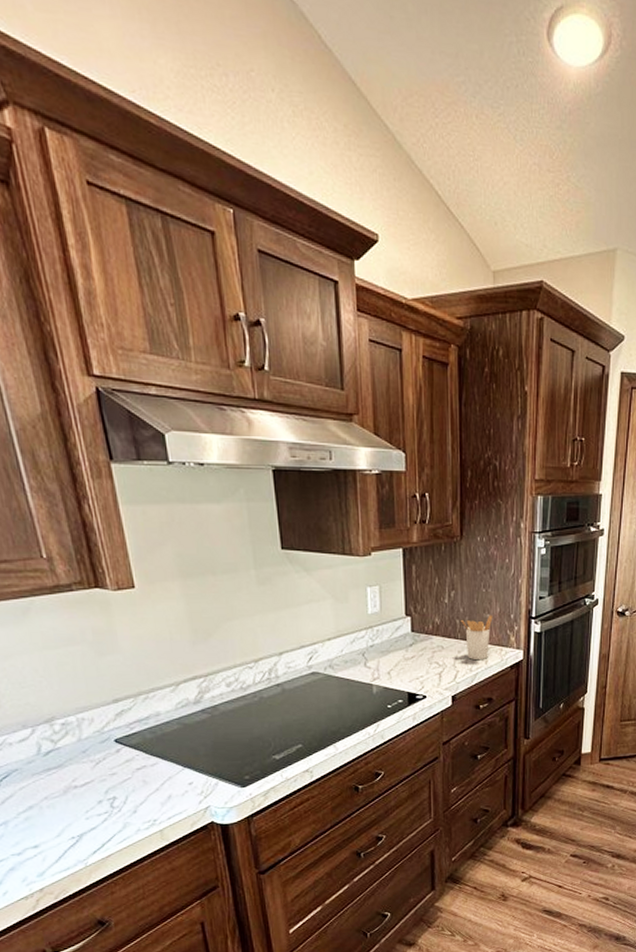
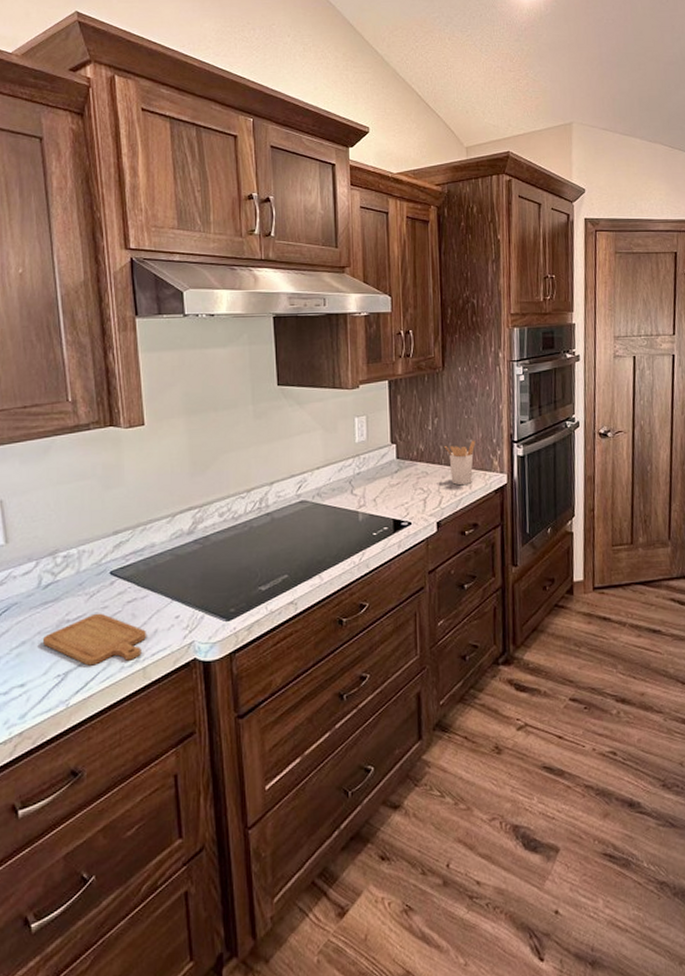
chopping board: none [51,779,161,829] -> present [43,613,147,666]

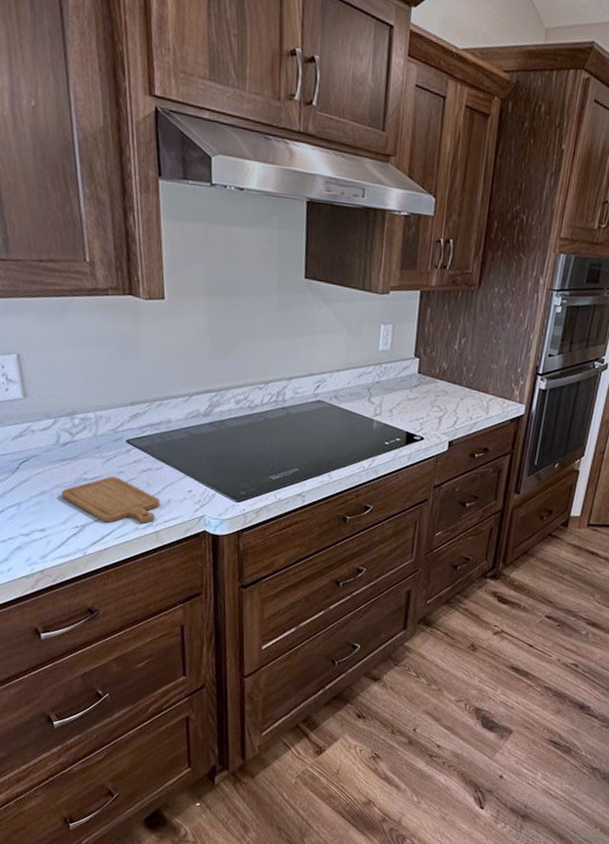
utensil holder: present [444,440,476,486] -> none [468,366,500,410]

